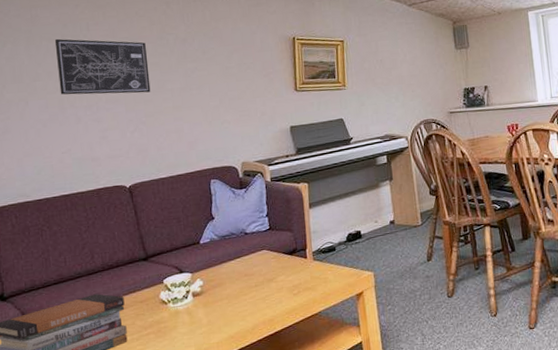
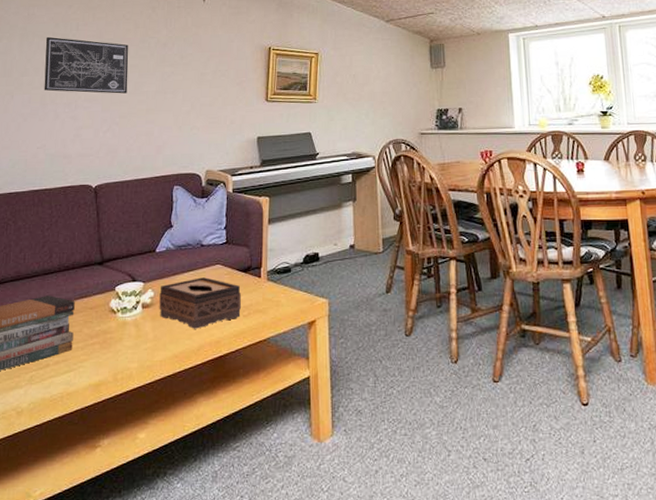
tissue box: none [208,262,291,311] -> present [159,277,241,329]

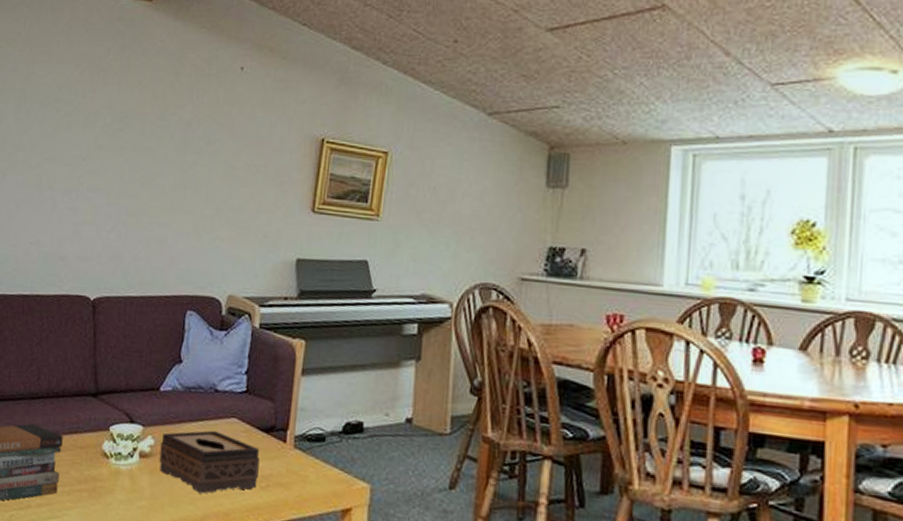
wall art: present [44,36,129,94] -> none [40,103,143,185]

